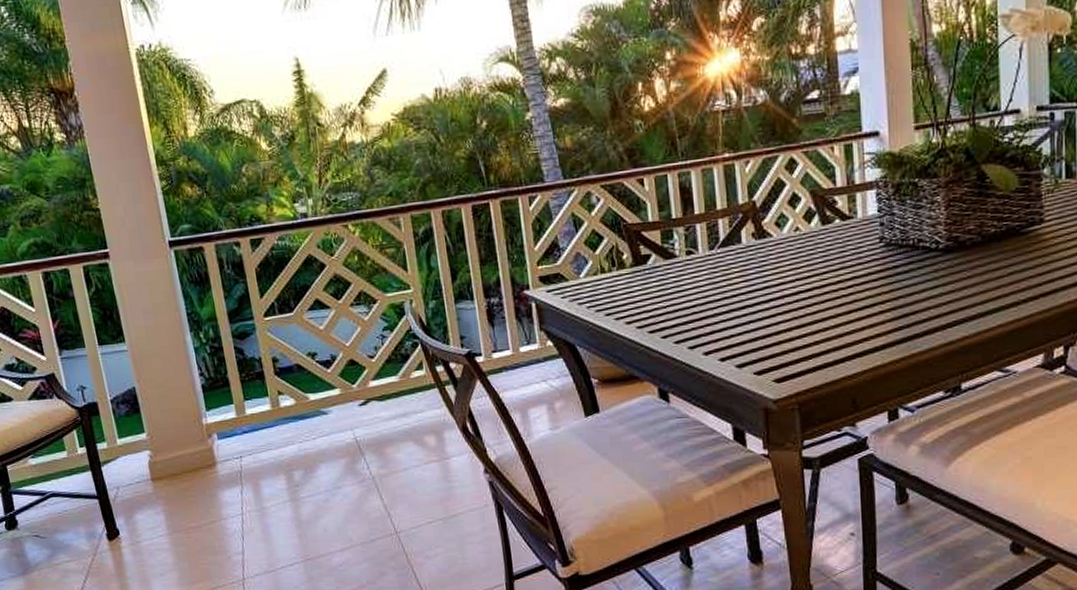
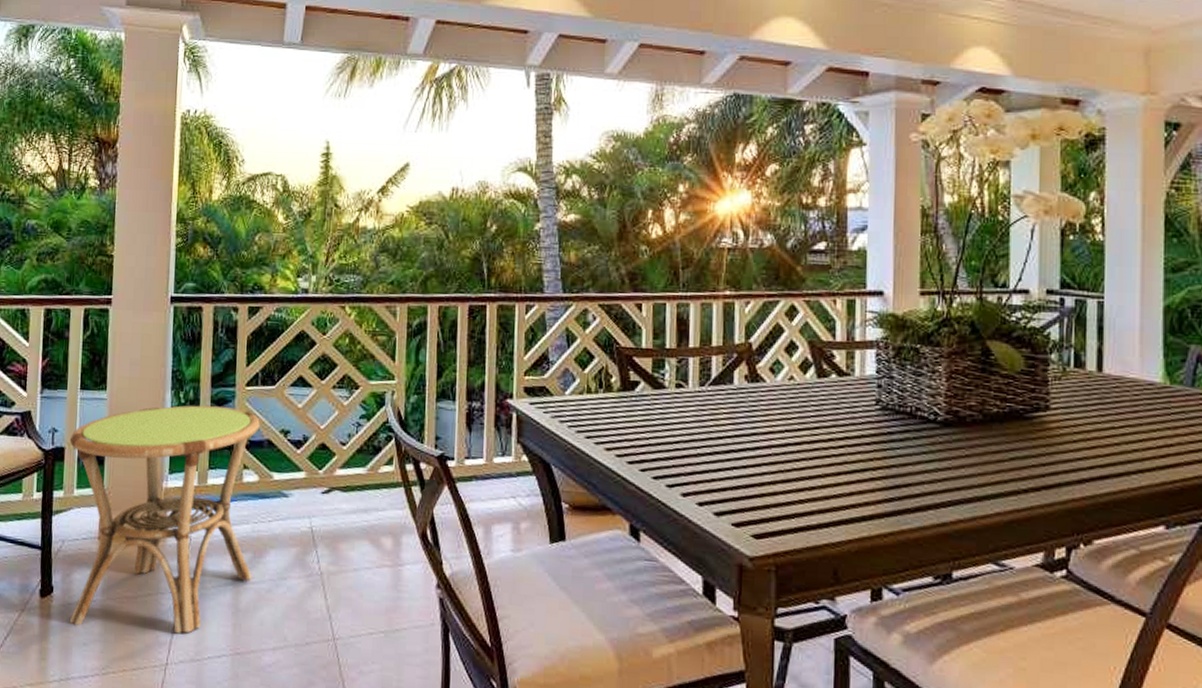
side table: none [100,339,308,560] -> present [69,405,260,634]

